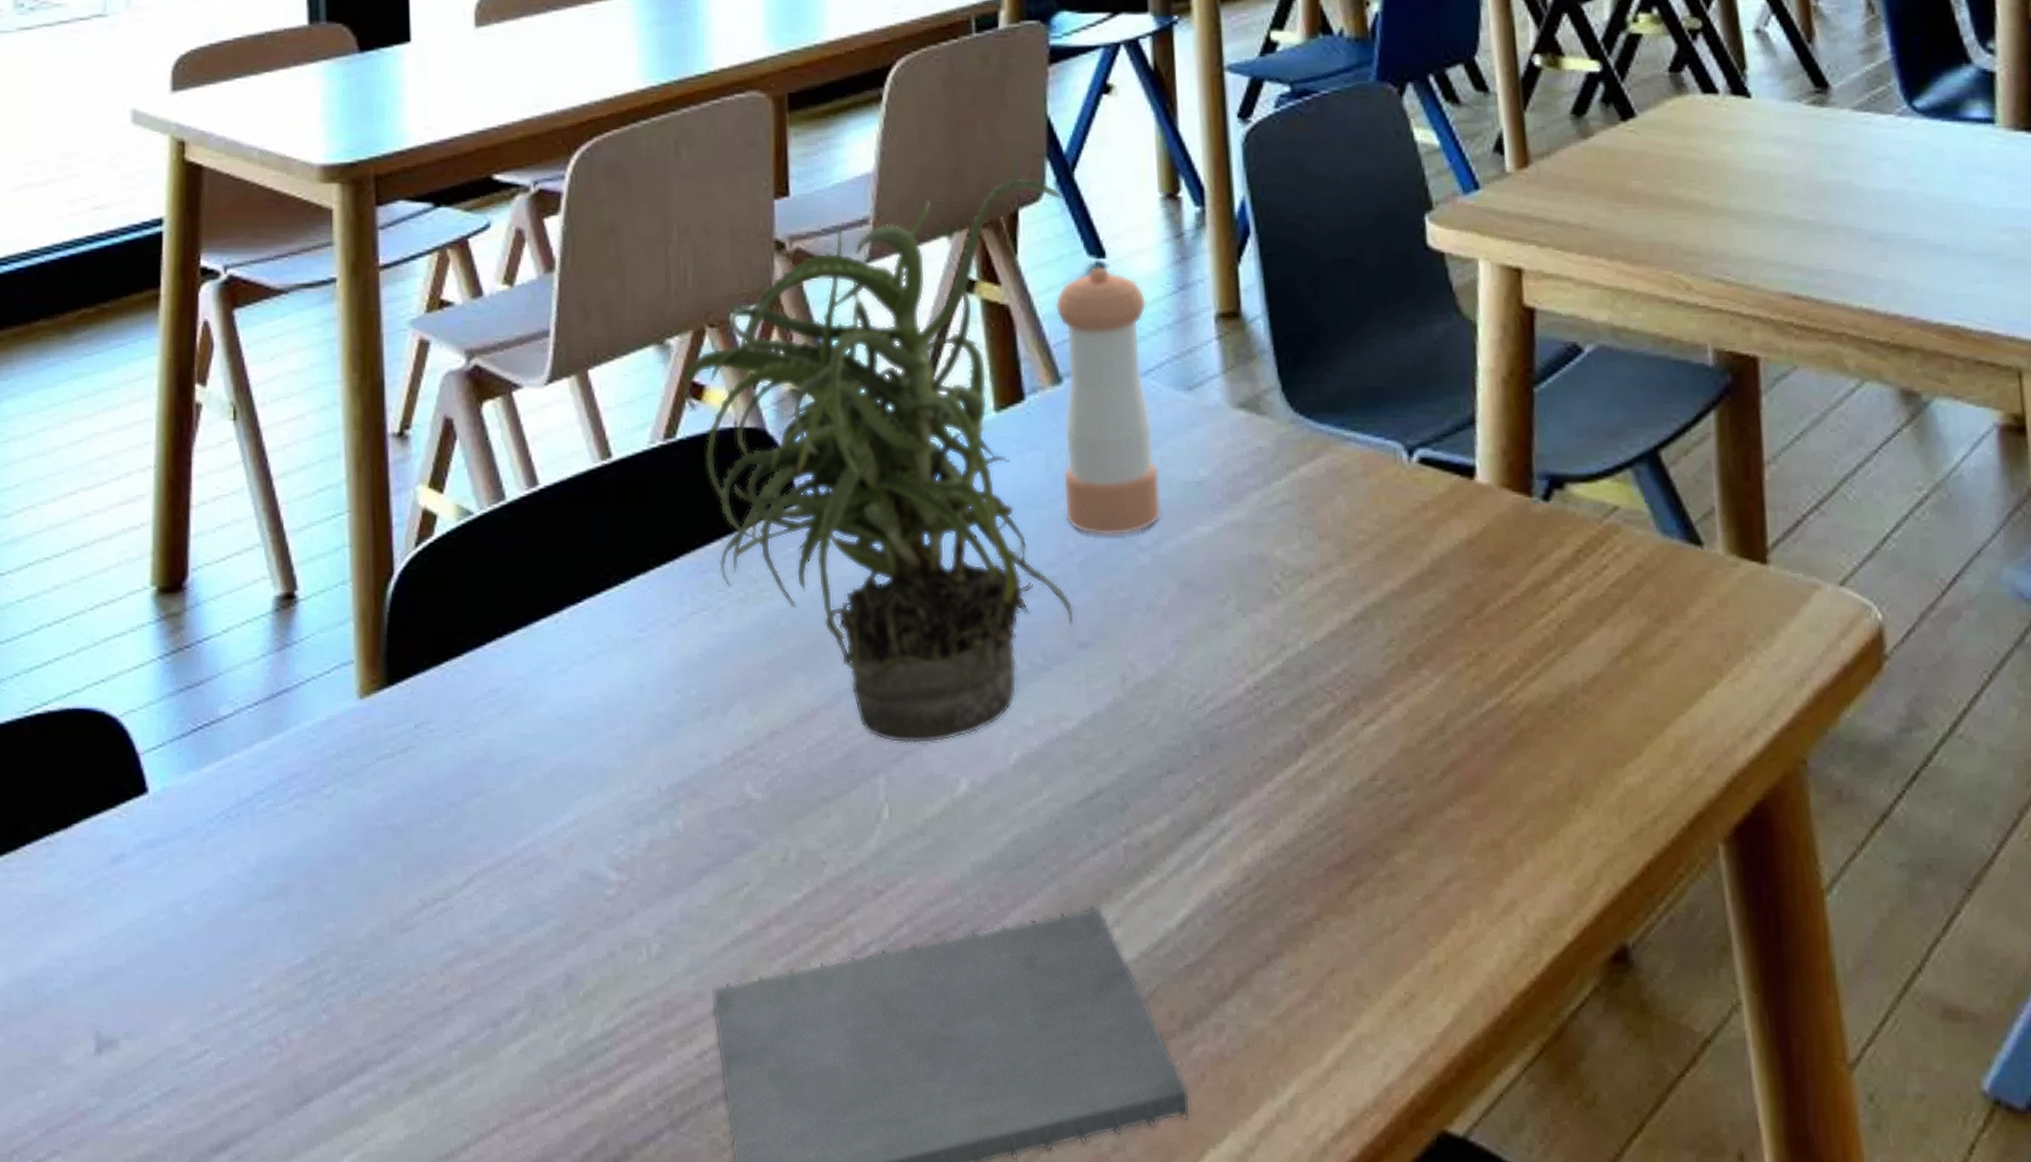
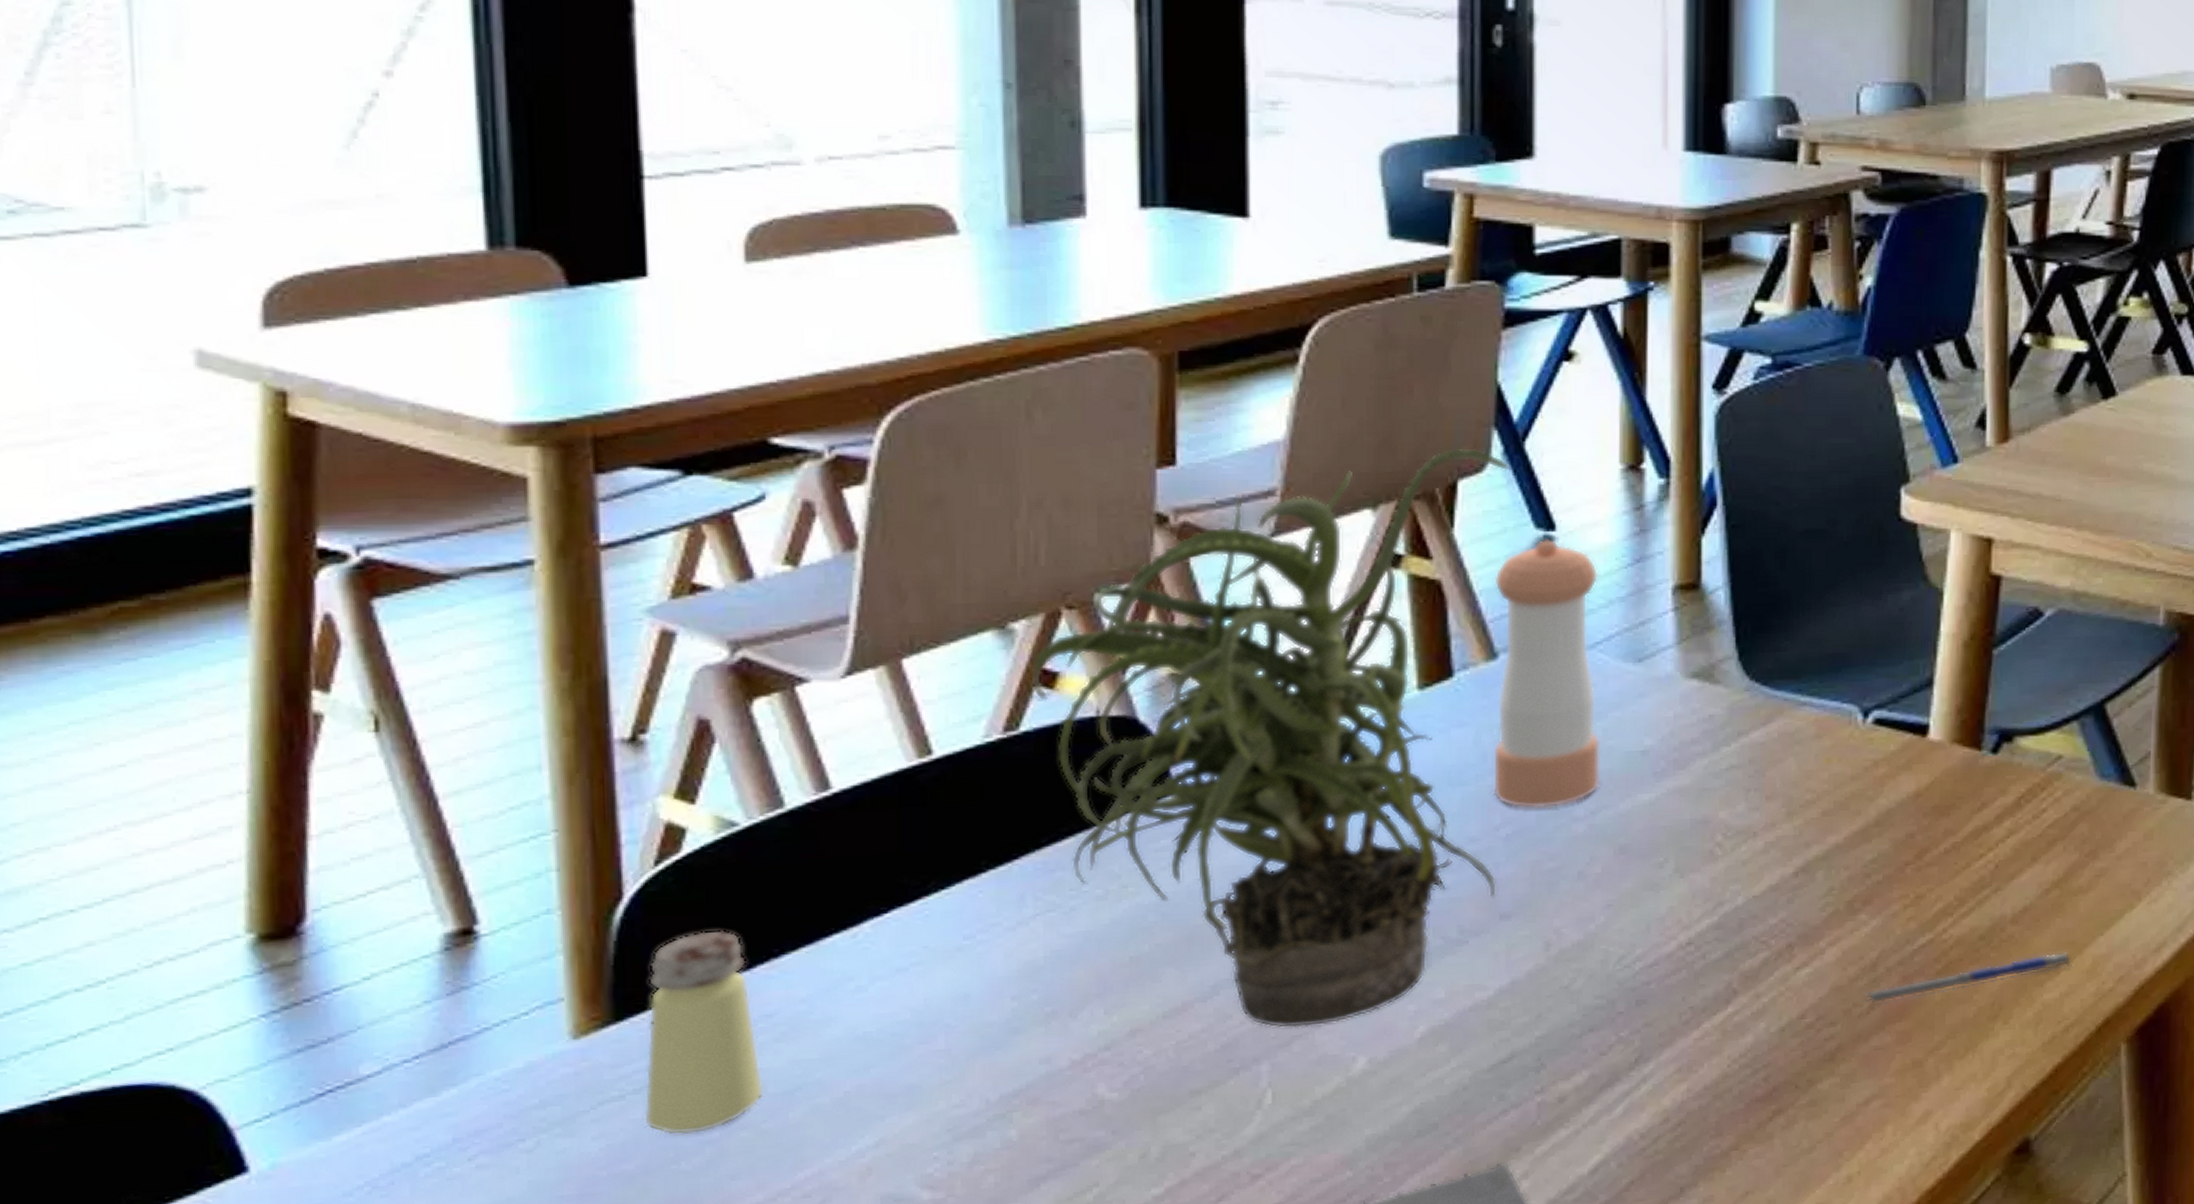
saltshaker: none [408,609,493,796] -> present [644,930,764,1136]
pen: none [1433,729,1654,774] -> present [1862,951,2072,1006]

